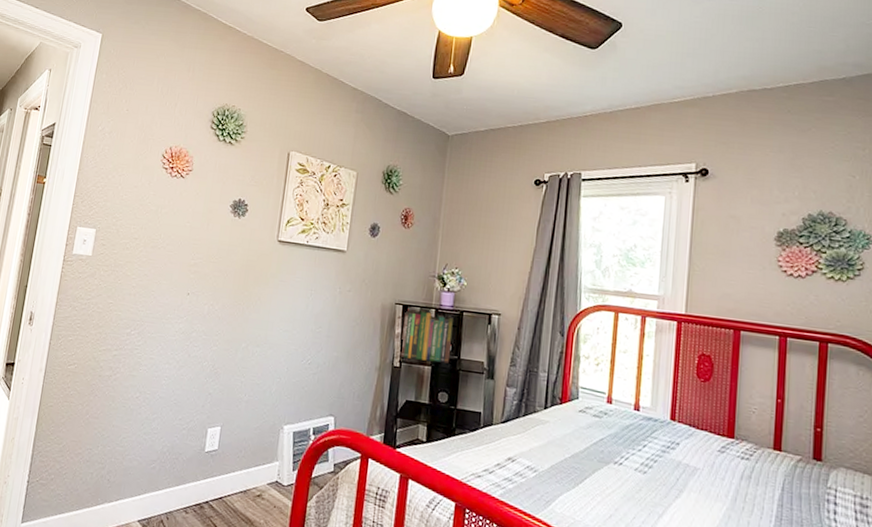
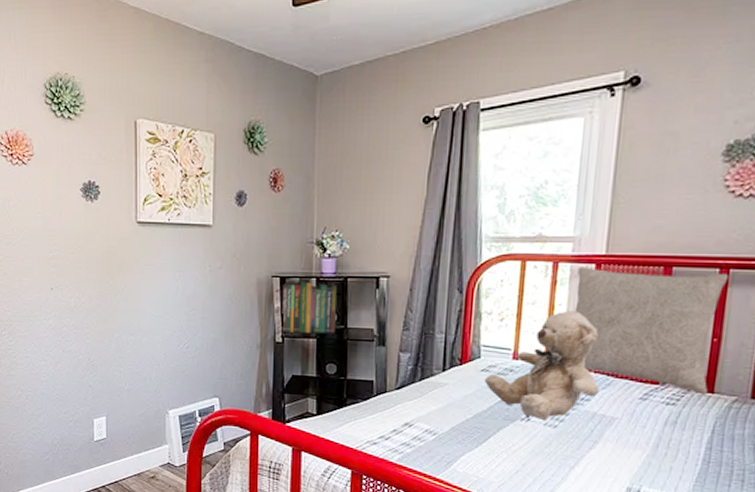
teddy bear: none [581,361,683,467] -> present [483,310,600,421]
pillow: none [660,323,787,452] -> present [574,267,729,395]

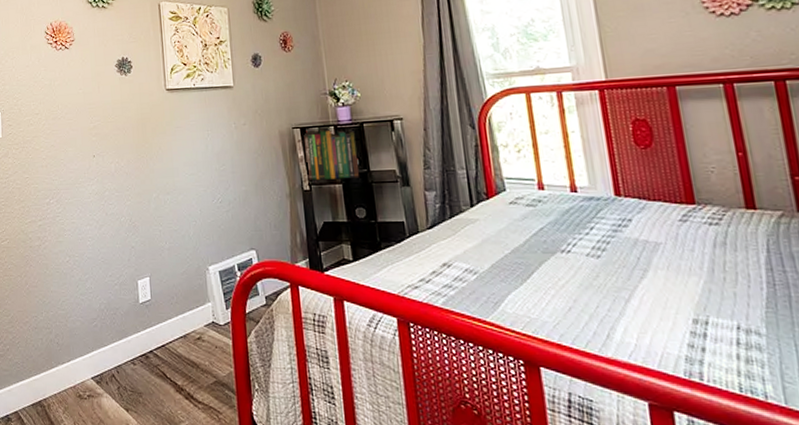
teddy bear: present [483,310,600,421] -> none [514,136,635,252]
pillow: present [574,267,729,395] -> none [583,87,750,212]

